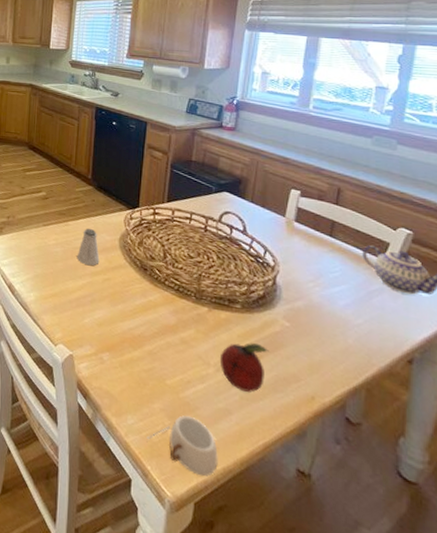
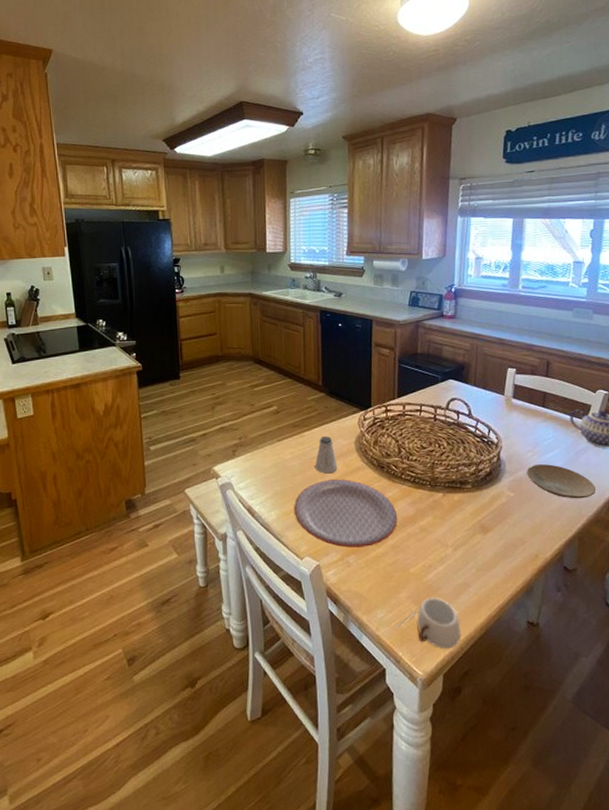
plate: none [53,271,158,347] -> present [294,479,398,548]
fruit: present [219,342,269,393] -> none [456,517,498,563]
plate: none [306,297,390,346] -> present [527,464,596,499]

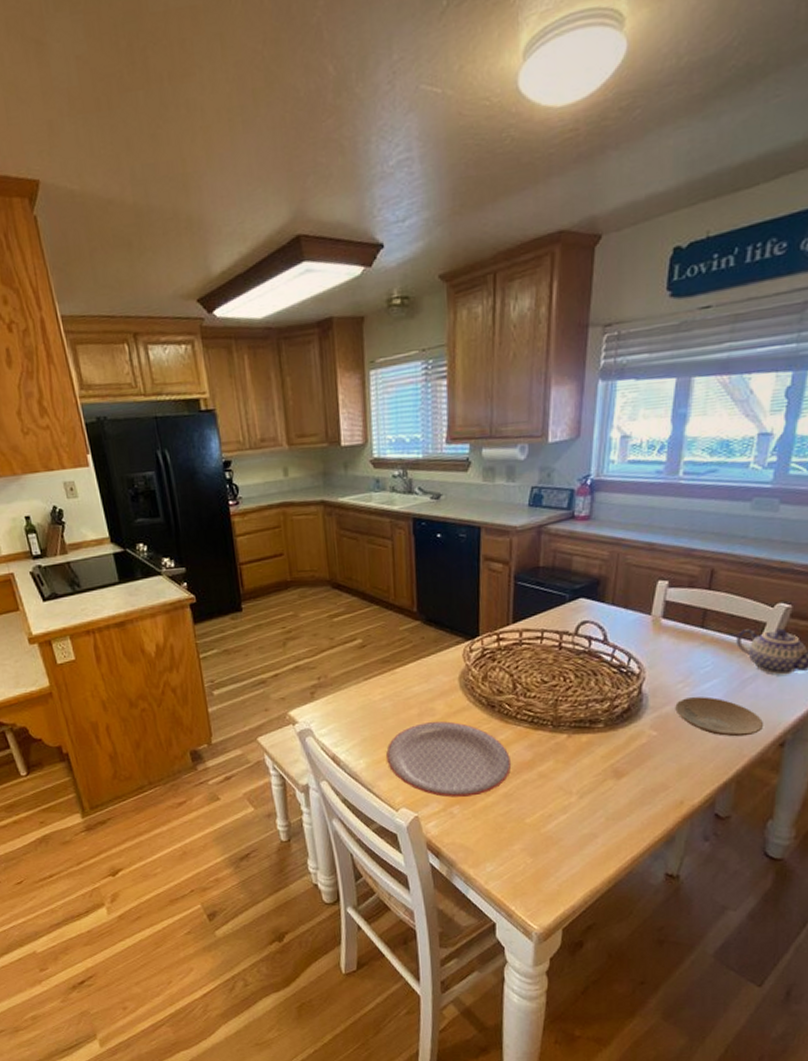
saltshaker: present [314,435,338,474] -> none [410,671,438,716]
mug: present [396,597,461,649] -> none [508,849,585,903]

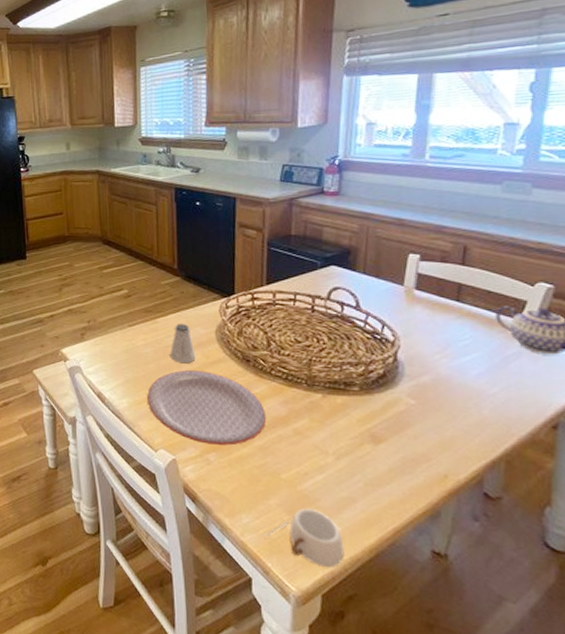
saltshaker: none [410,671,438,716] -> present [169,323,196,364]
mug: none [508,849,585,903] -> present [264,508,345,568]
plate: present [675,696,763,737] -> none [433,369,531,414]

